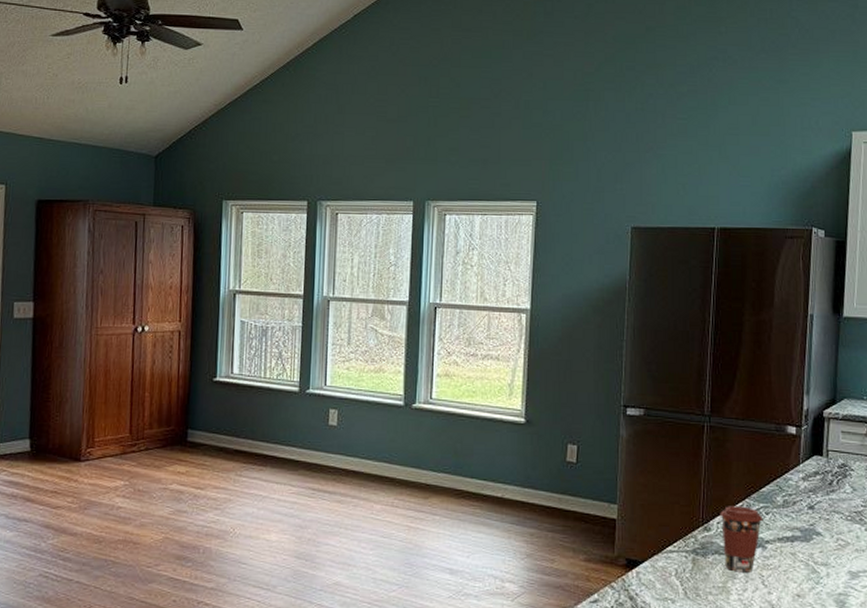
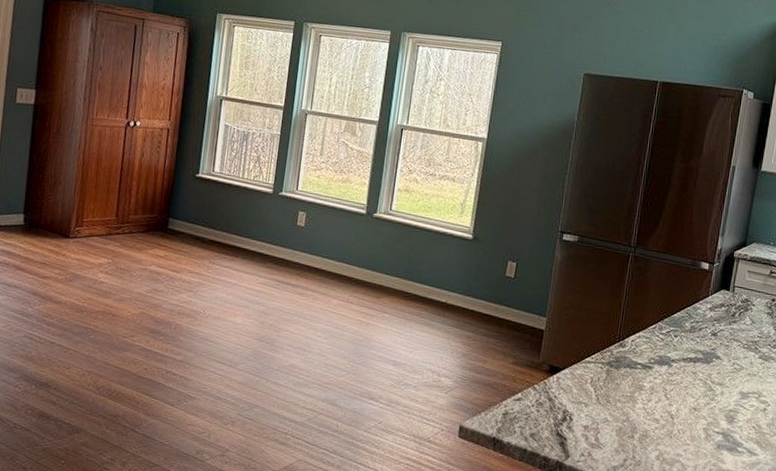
coffee cup: present [720,506,763,573] -> none [634,327,672,386]

